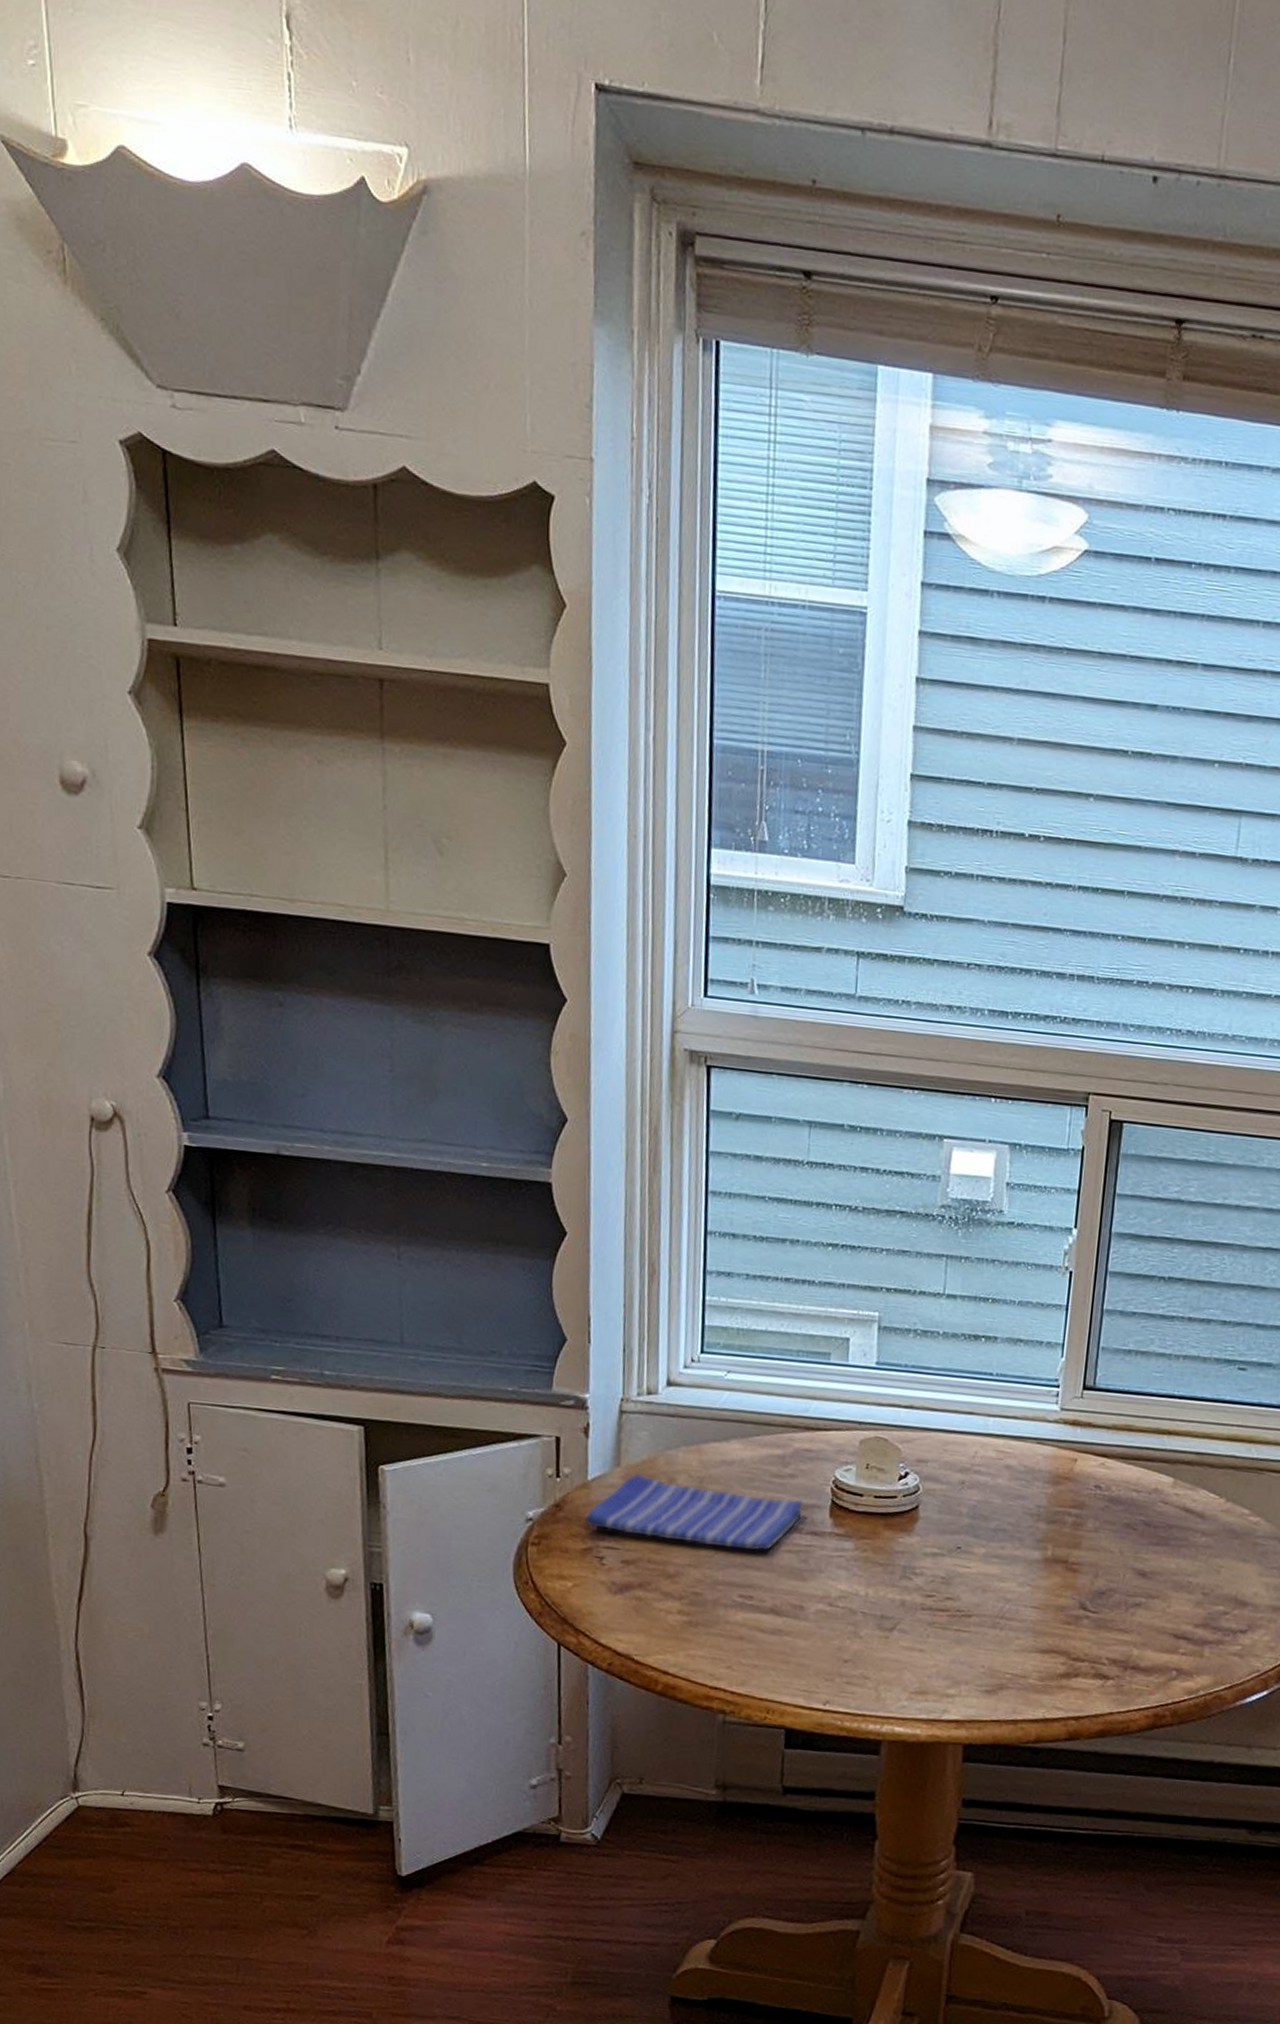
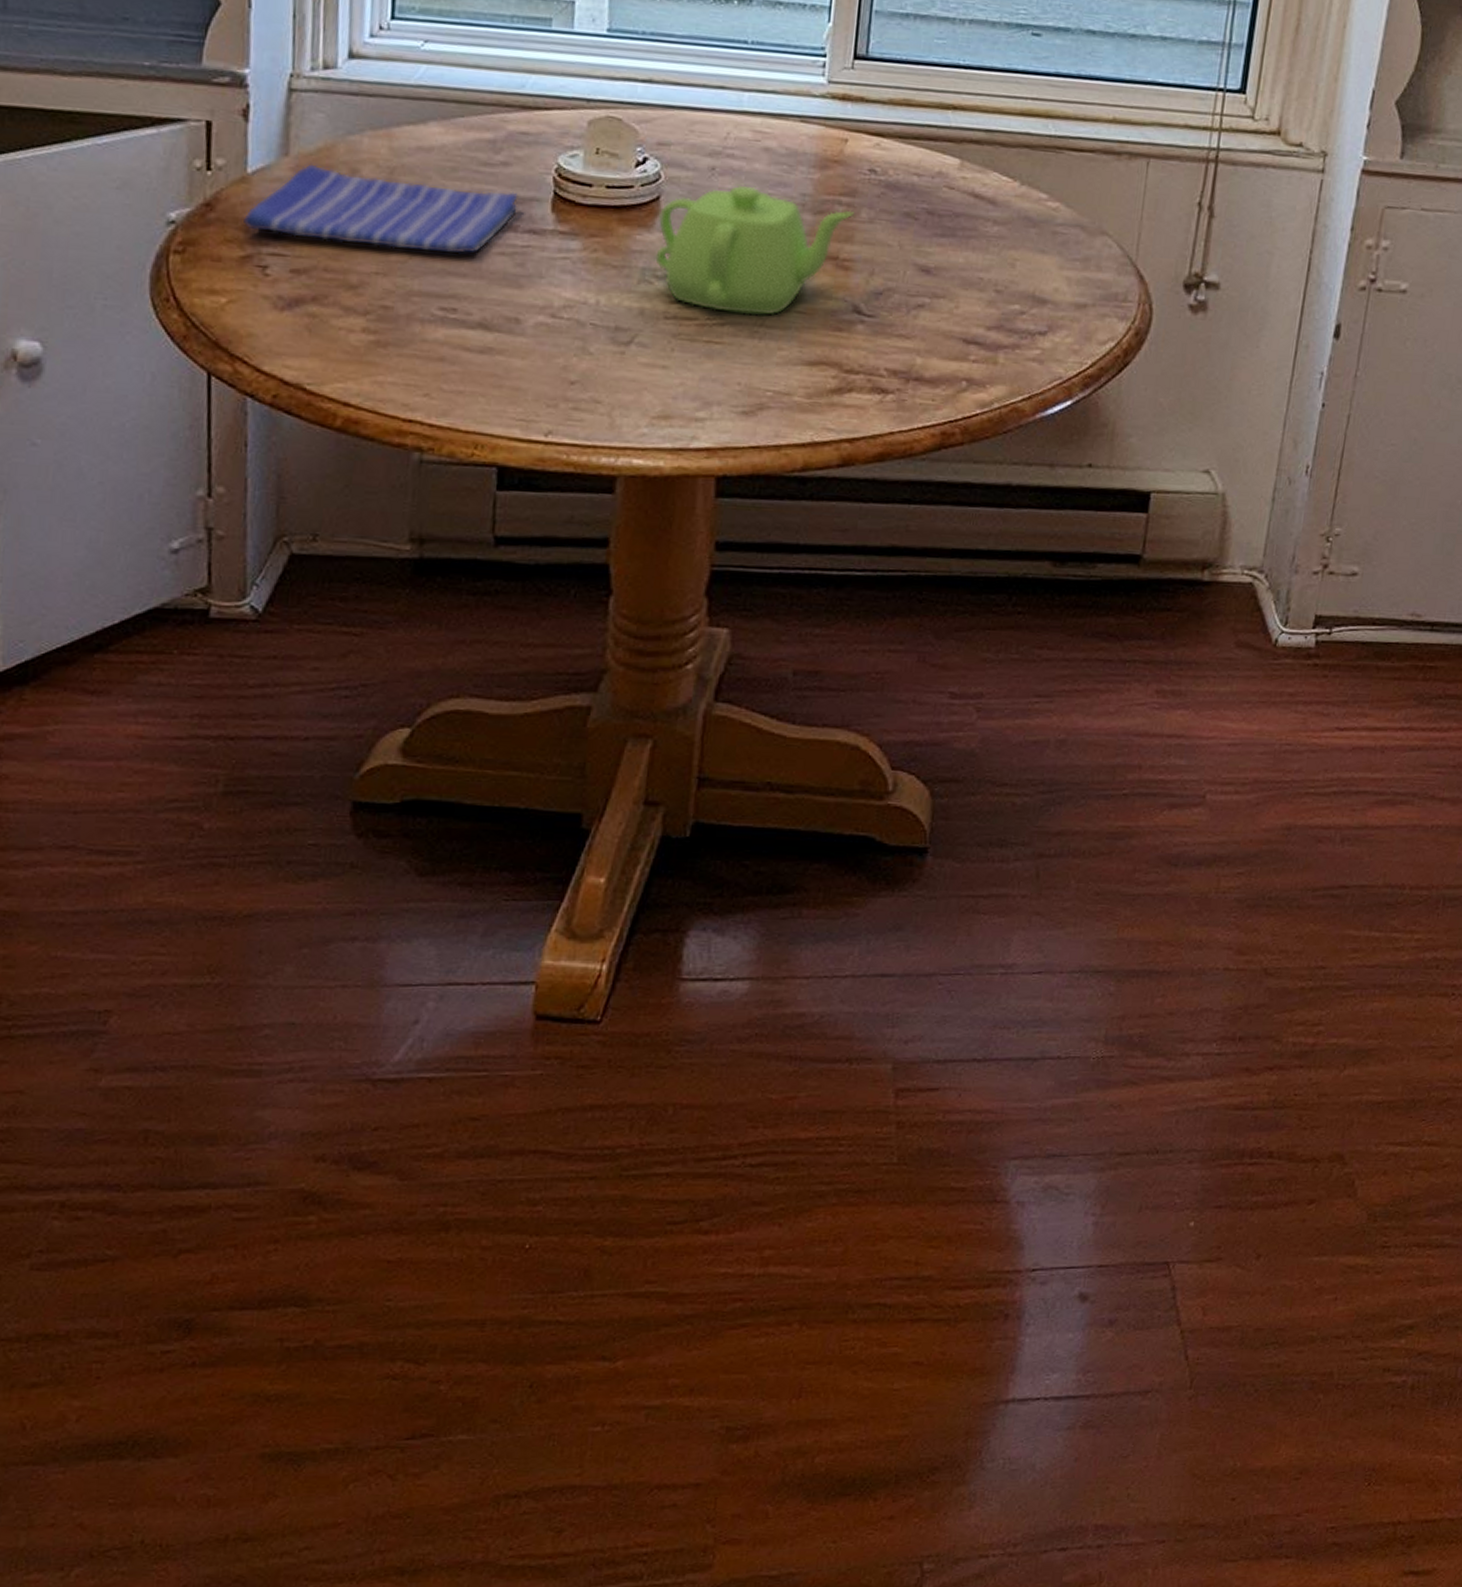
teapot: none [914,1497,1082,1610] -> present [655,184,854,316]

